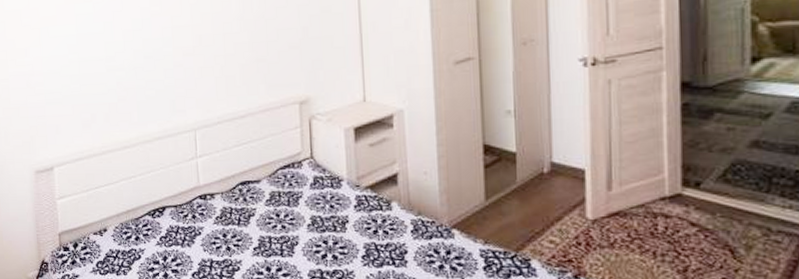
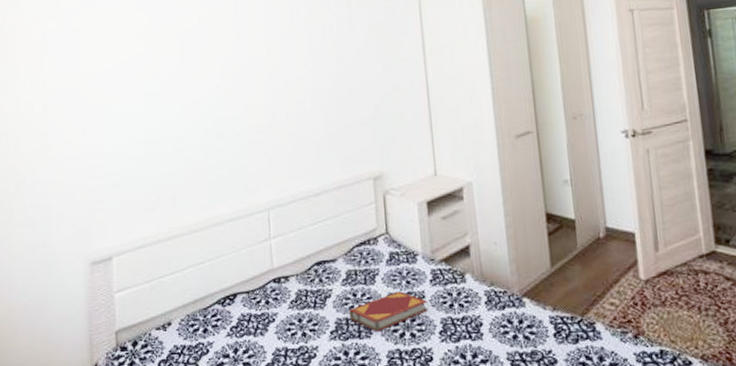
hardback book: none [272,214,352,251] -> present [349,291,429,331]

